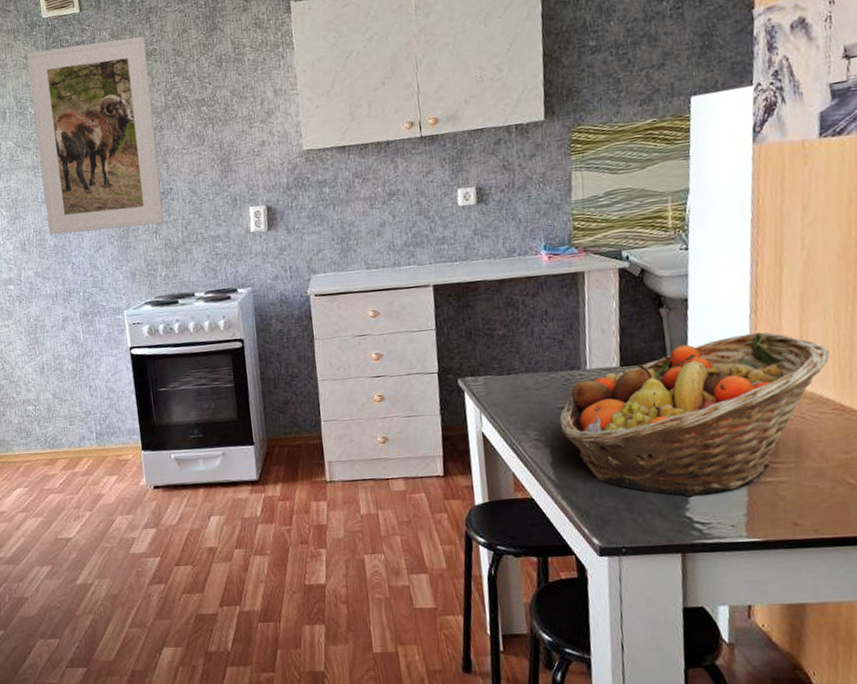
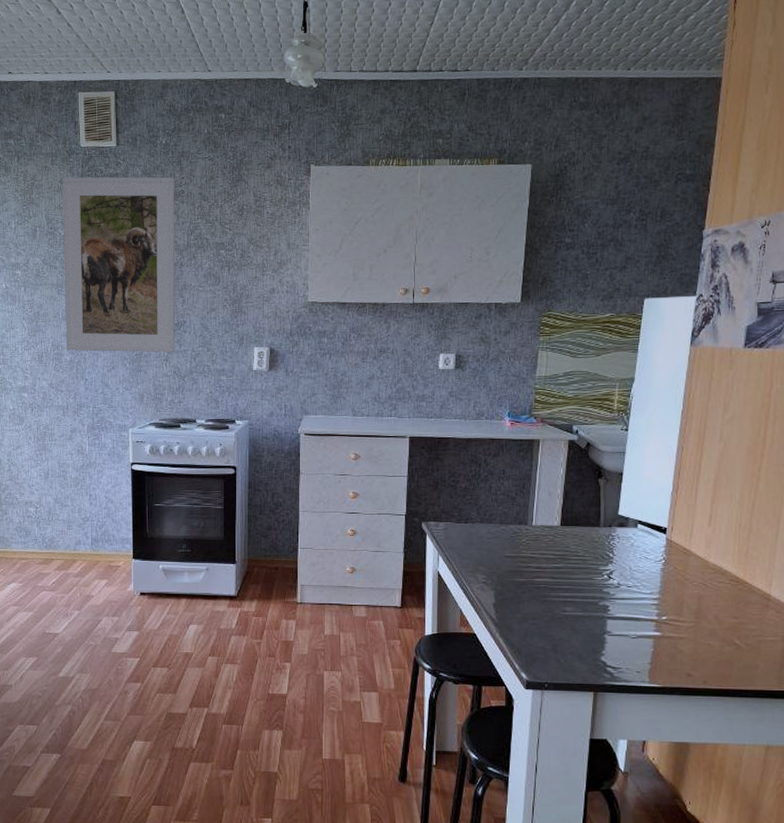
fruit basket: present [559,332,830,497] -> none [505,508,732,644]

